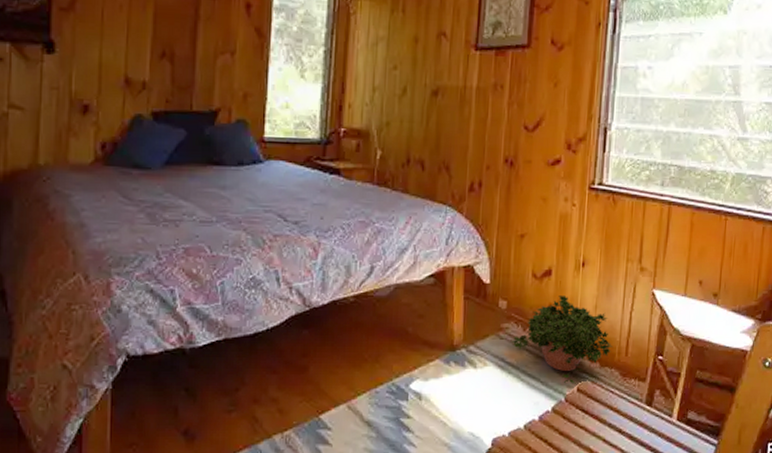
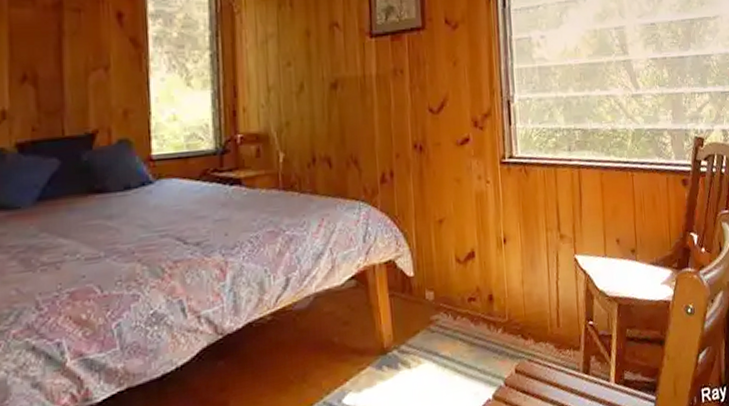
potted plant: present [512,296,613,384] -> none [444,276,544,366]

